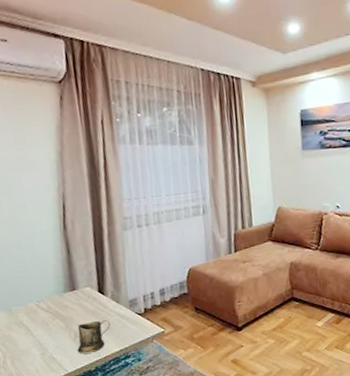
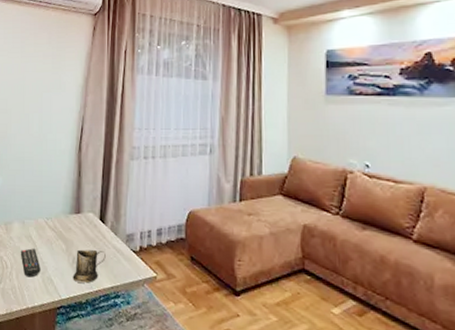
remote control: none [11,333,40,362] -> present [20,248,41,277]

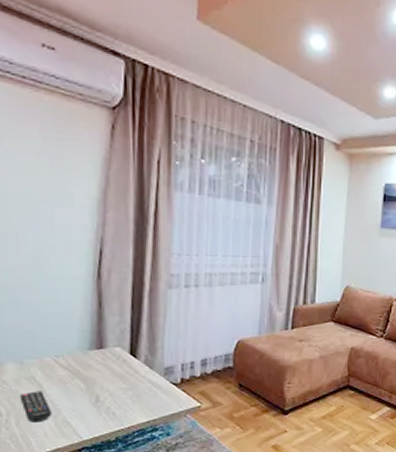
mug: present [73,249,106,283] -> none [97,385,139,421]

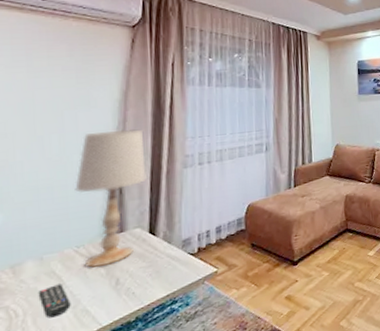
table lamp: none [52,233,128,382] -> present [74,129,147,269]

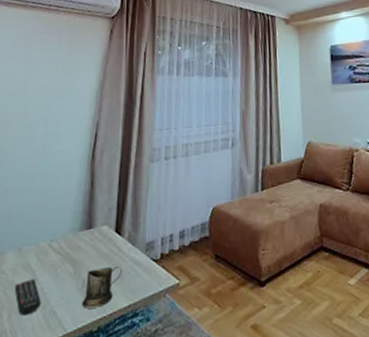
table lamp: present [74,129,147,269] -> none [53,120,116,266]
mug: none [117,263,158,303] -> present [82,266,122,309]

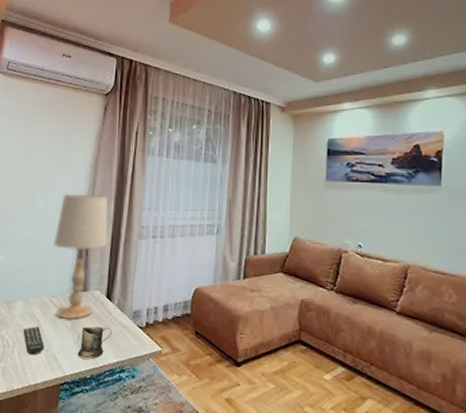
table lamp: none [53,120,116,266] -> present [53,193,109,321]

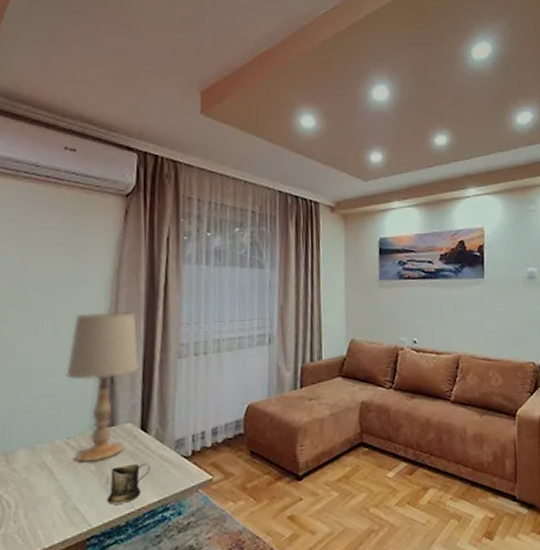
remote control: present [23,326,44,355] -> none [29,477,61,513]

